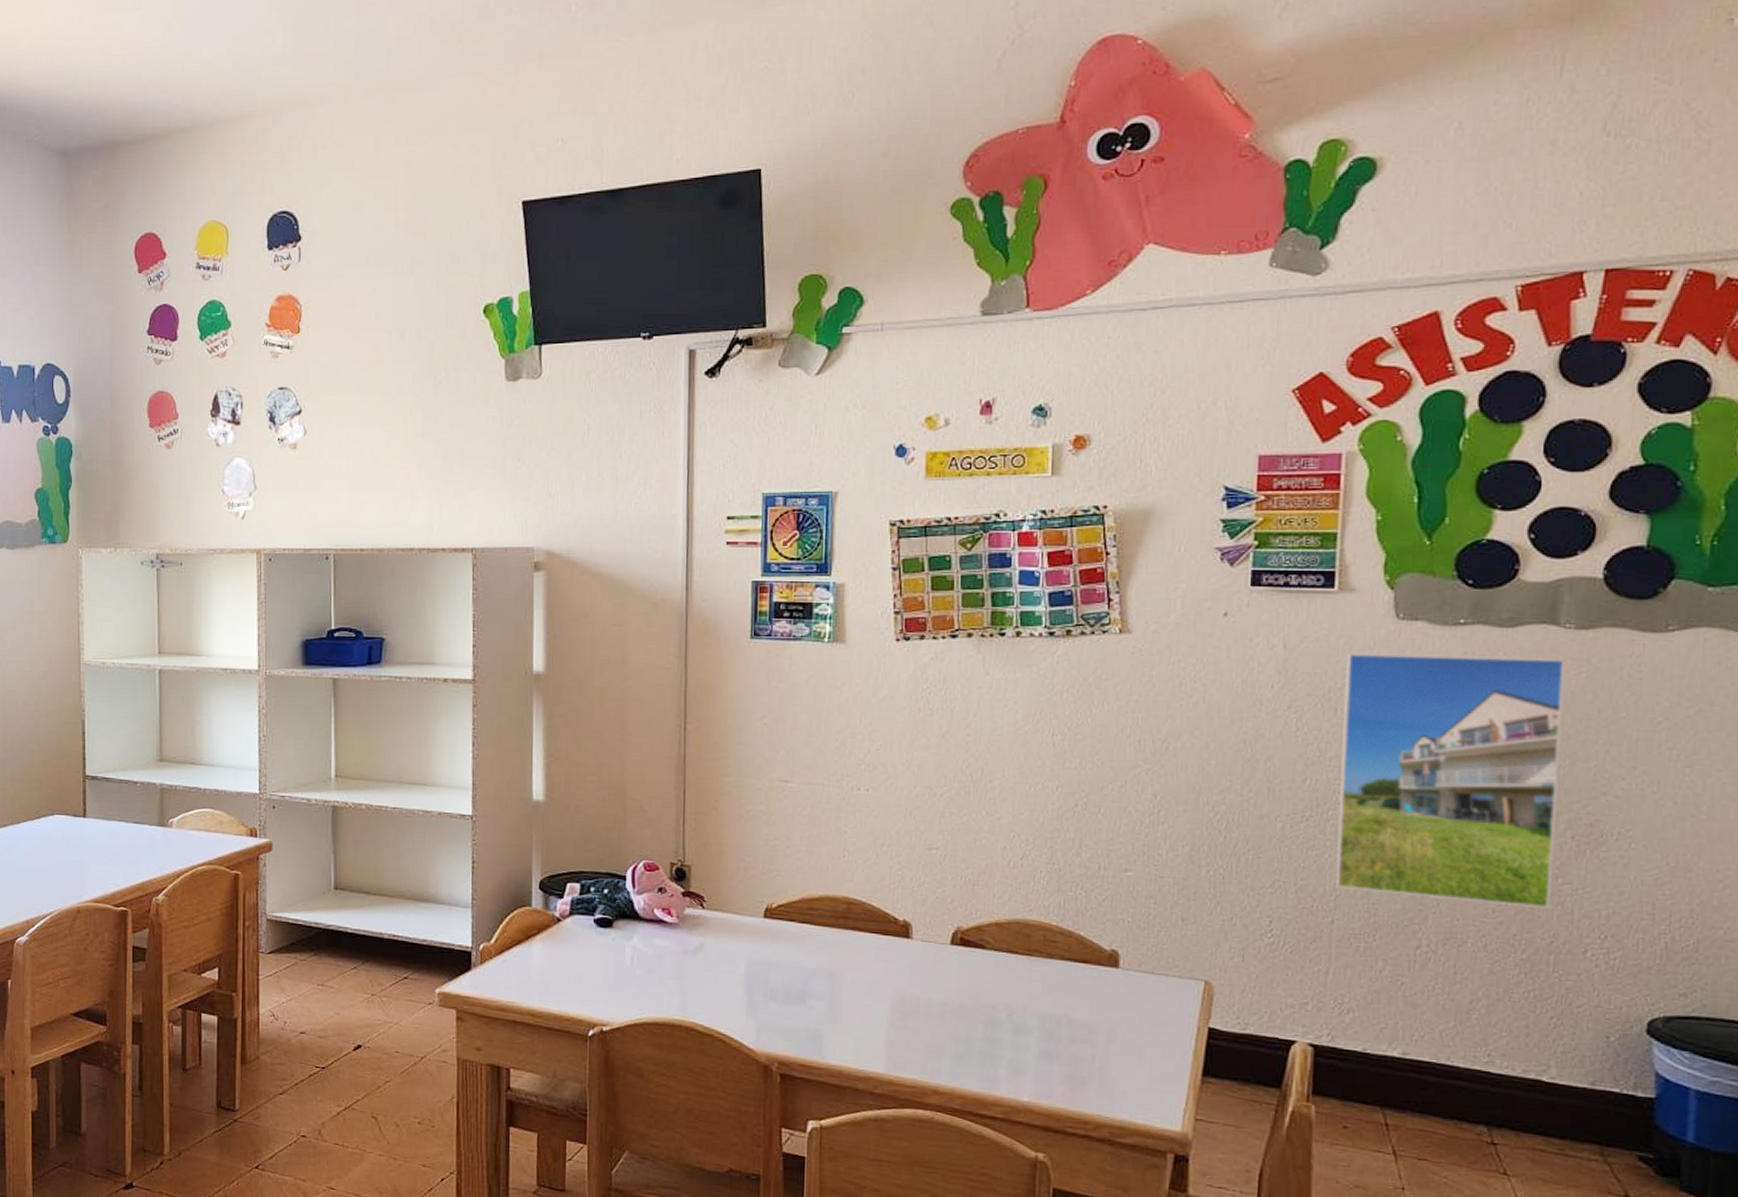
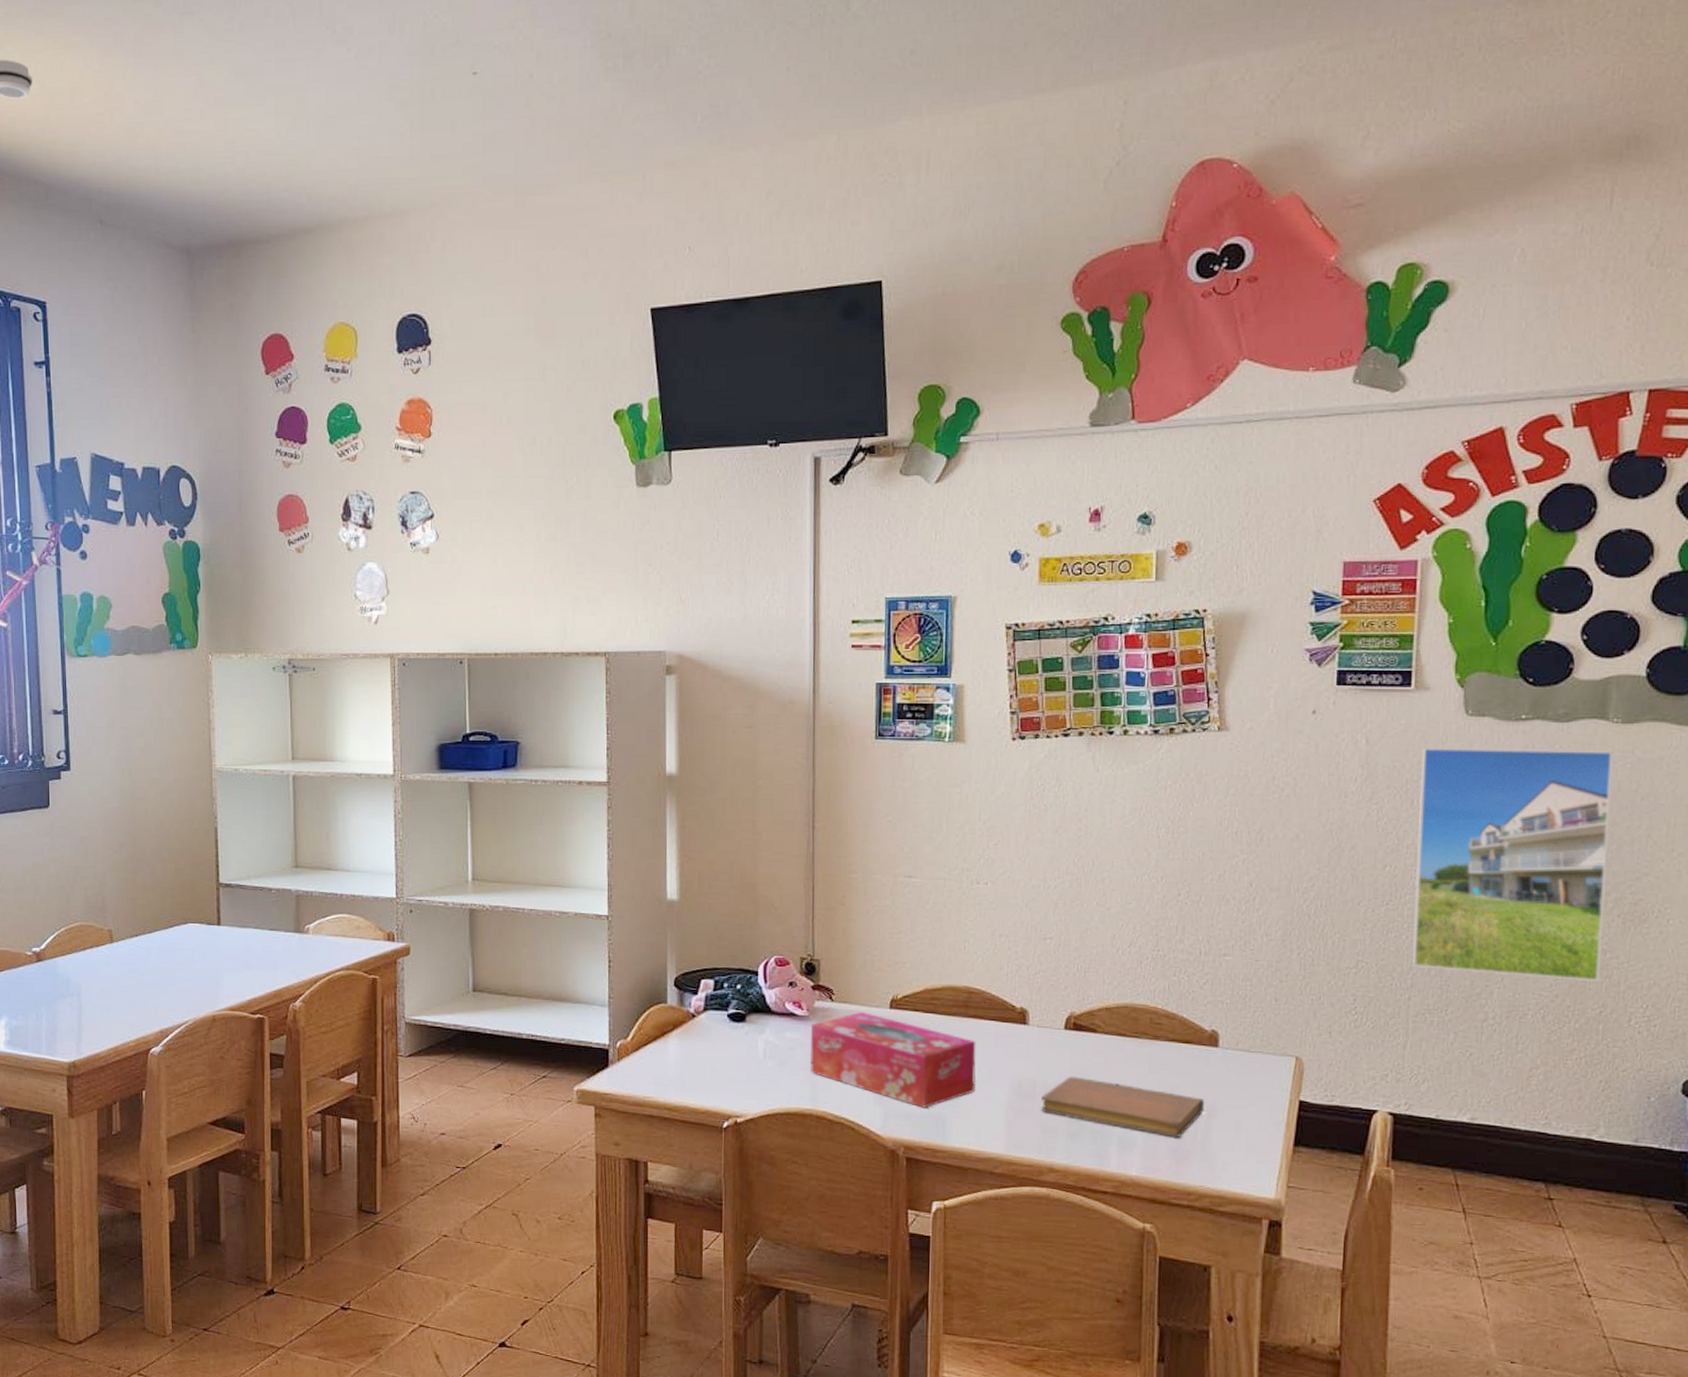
tissue box: none [679,919,856,1023] -> present [809,1011,976,1108]
notebook: none [925,994,1103,1063] -> present [1041,1076,1204,1137]

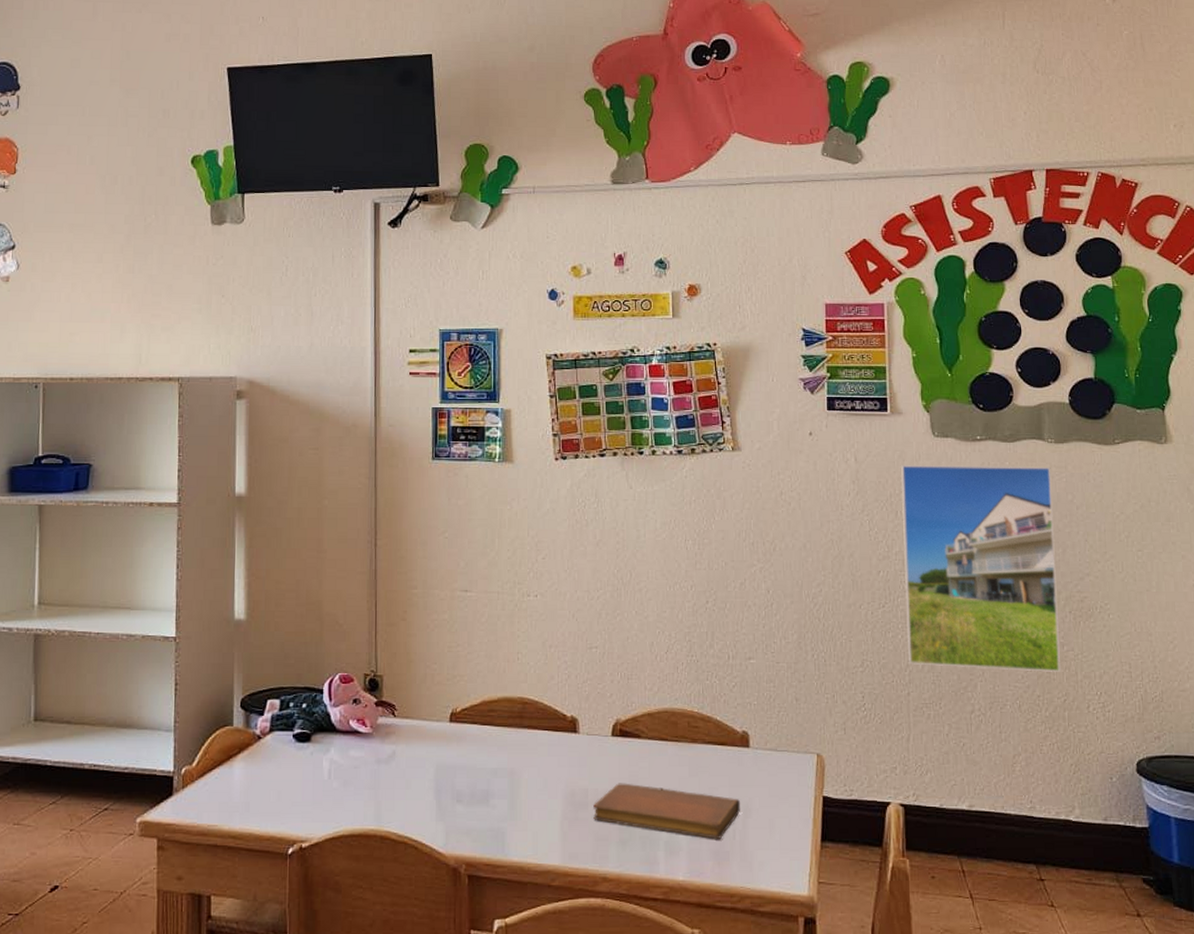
tissue box: present [809,1011,976,1108] -> none [373,726,533,823]

